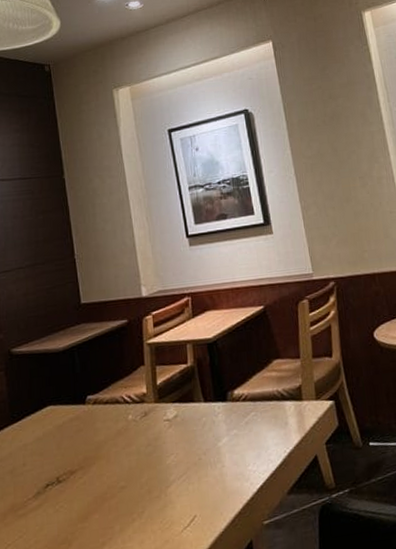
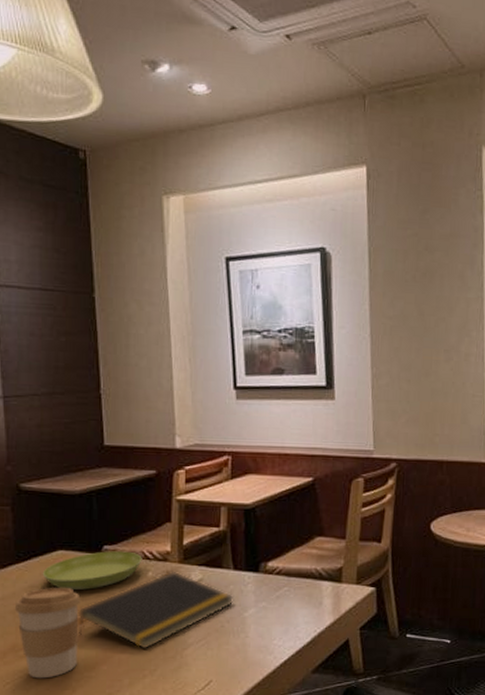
coffee cup: none [11,441,71,537] -> present [14,588,81,679]
saucer: none [34,398,122,444] -> present [42,551,143,590]
notepad: none [70,410,208,493] -> present [79,571,234,649]

